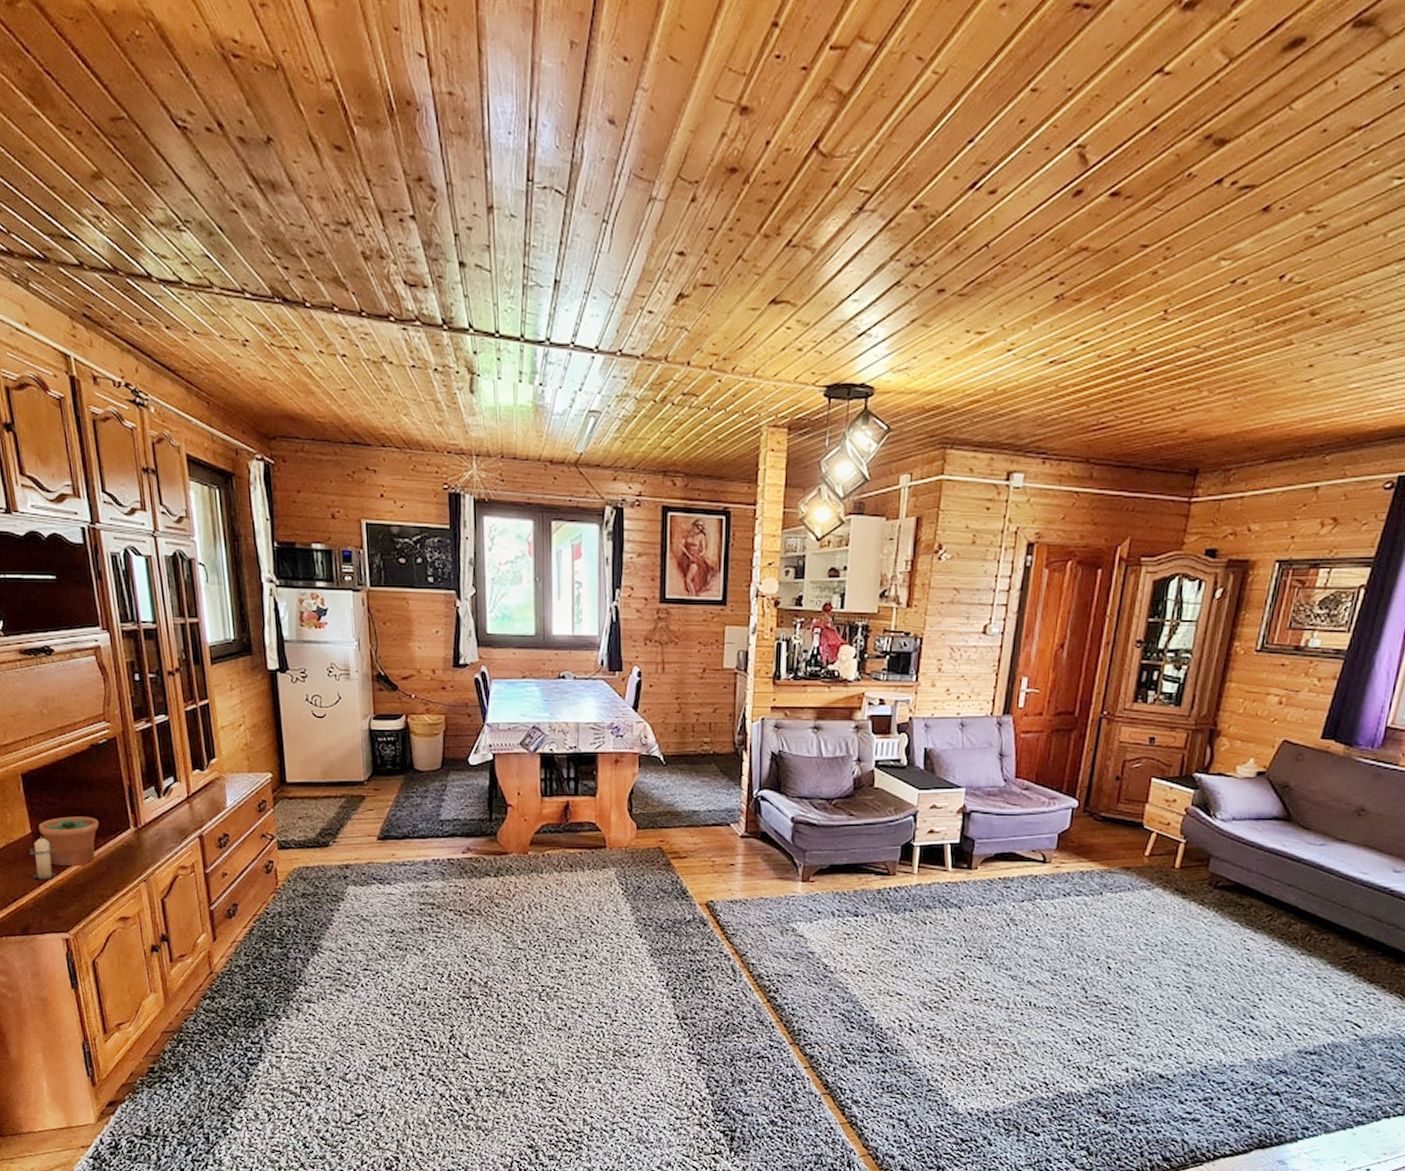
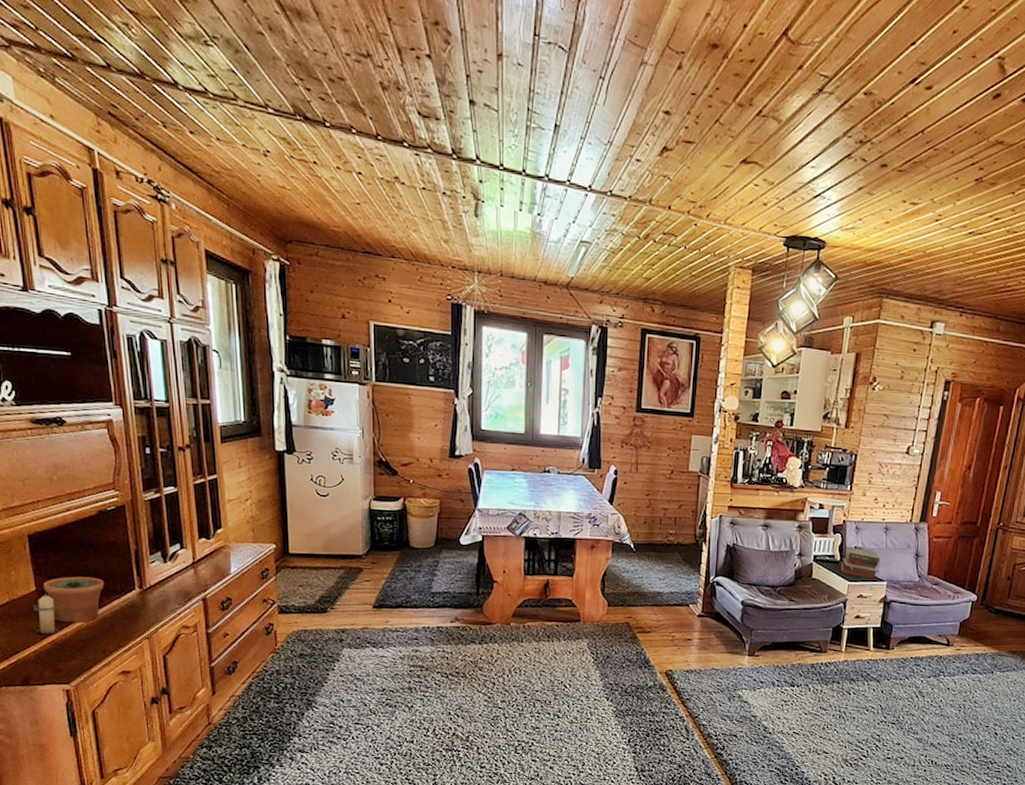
books: none [907,748,955,787] -> present [840,546,880,581]

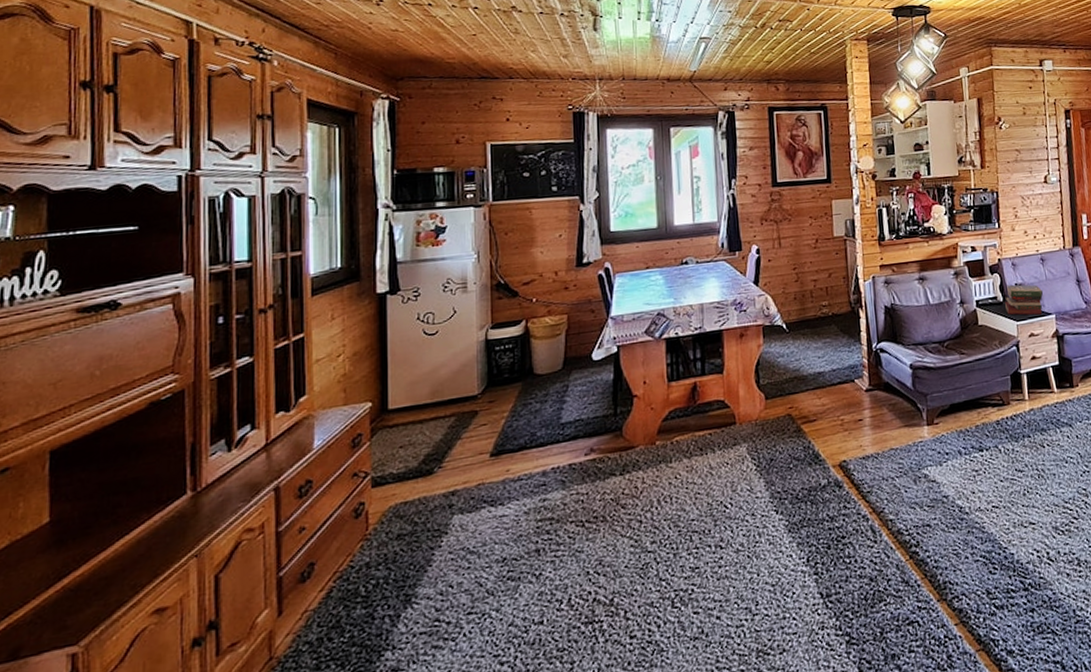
candle: present [33,593,60,636] -> none [40,523,79,584]
planter: present [43,576,105,624] -> none [60,488,146,560]

